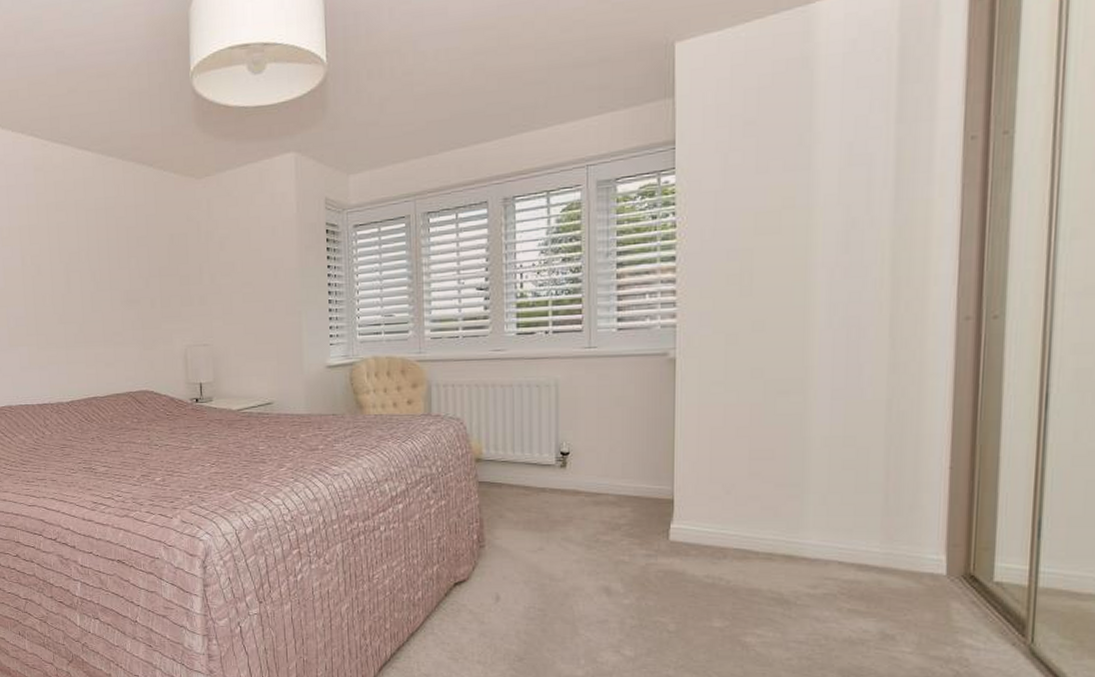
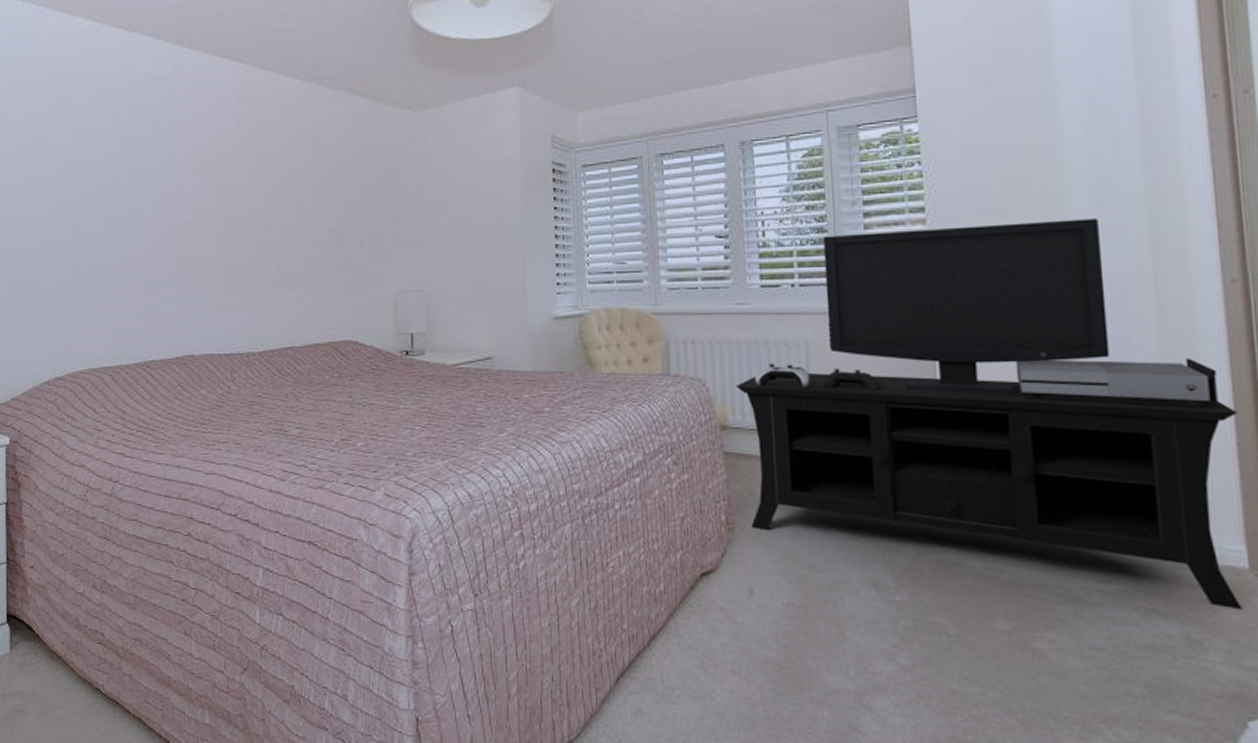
media console: none [491,262,955,610] -> present [736,219,1243,610]

